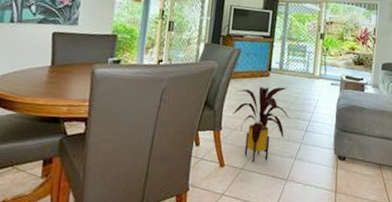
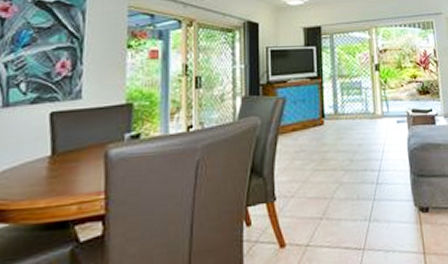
house plant: present [232,86,290,163] -> none [286,134,355,235]

